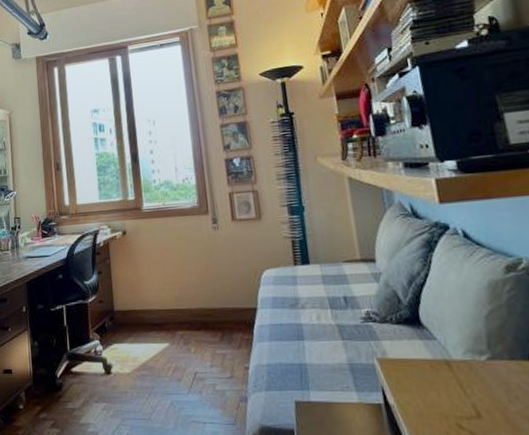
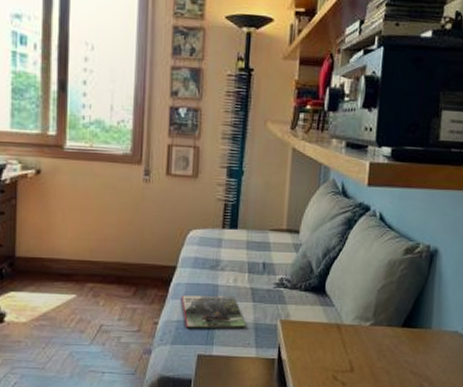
magazine: none [267,334,341,373] -> present [182,295,247,329]

